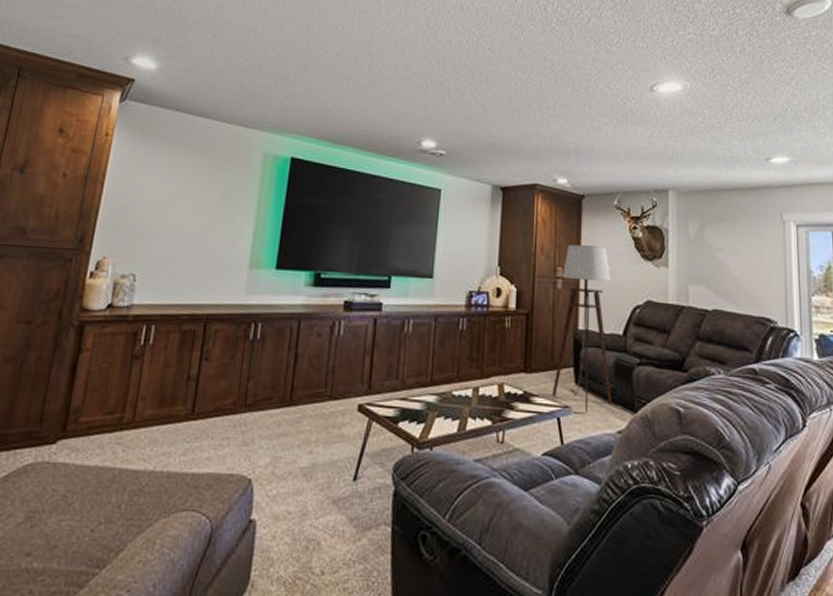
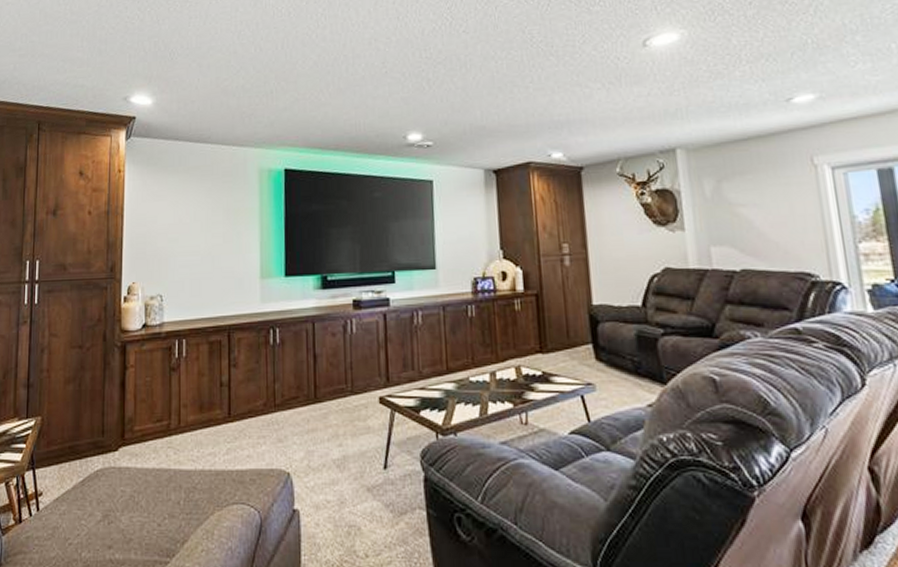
floor lamp: present [551,244,612,413] -> none [569,216,638,388]

